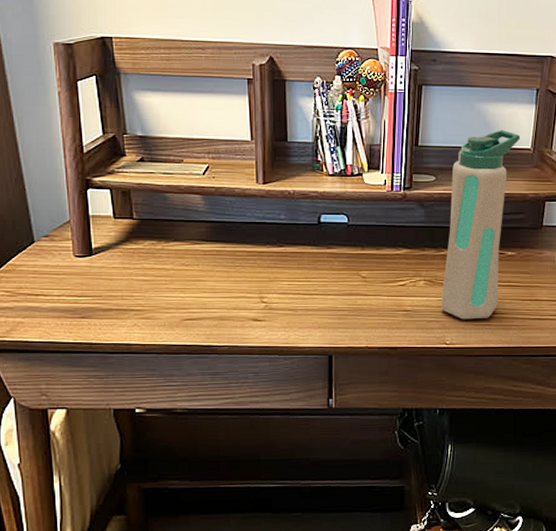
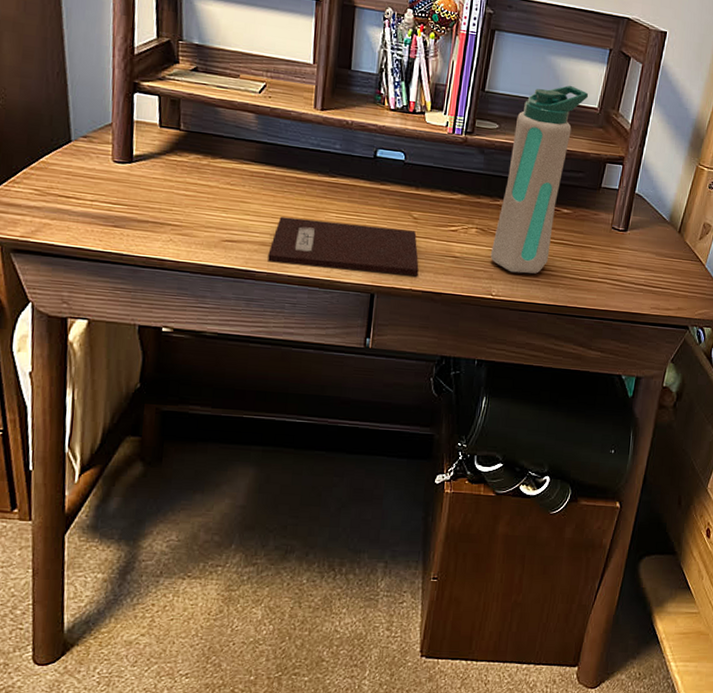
notebook: none [227,290,373,335] -> present [268,216,419,277]

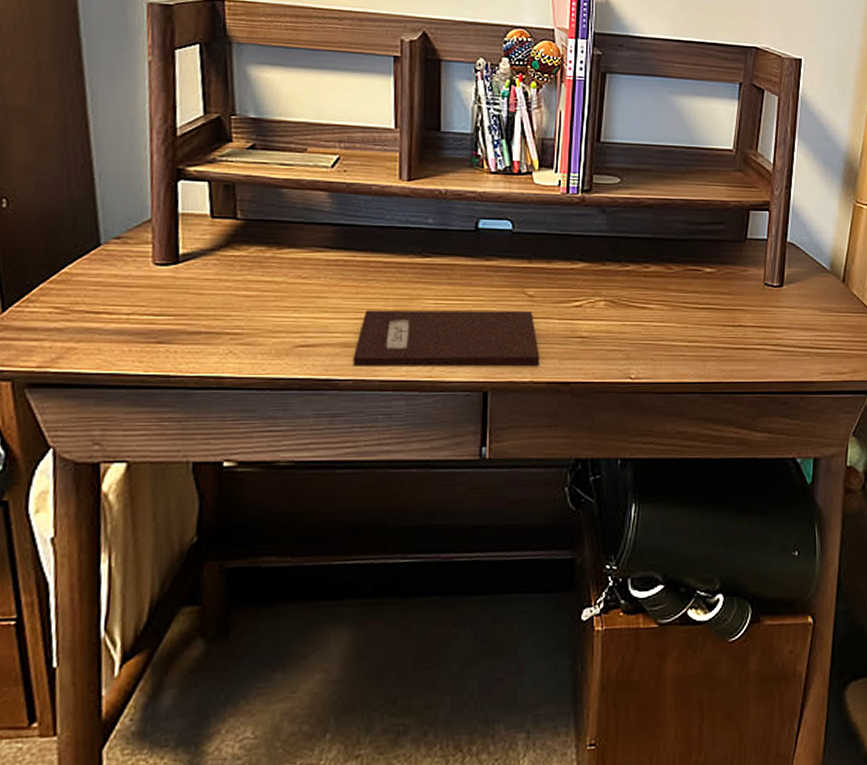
water bottle: present [490,85,589,274] -> none [624,126,721,349]

